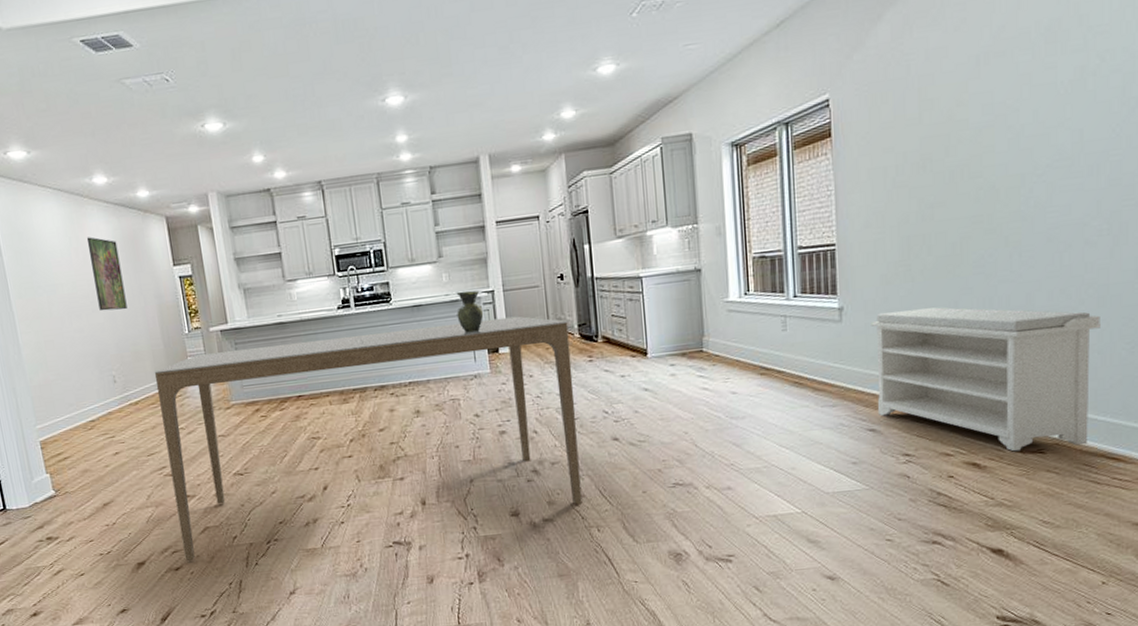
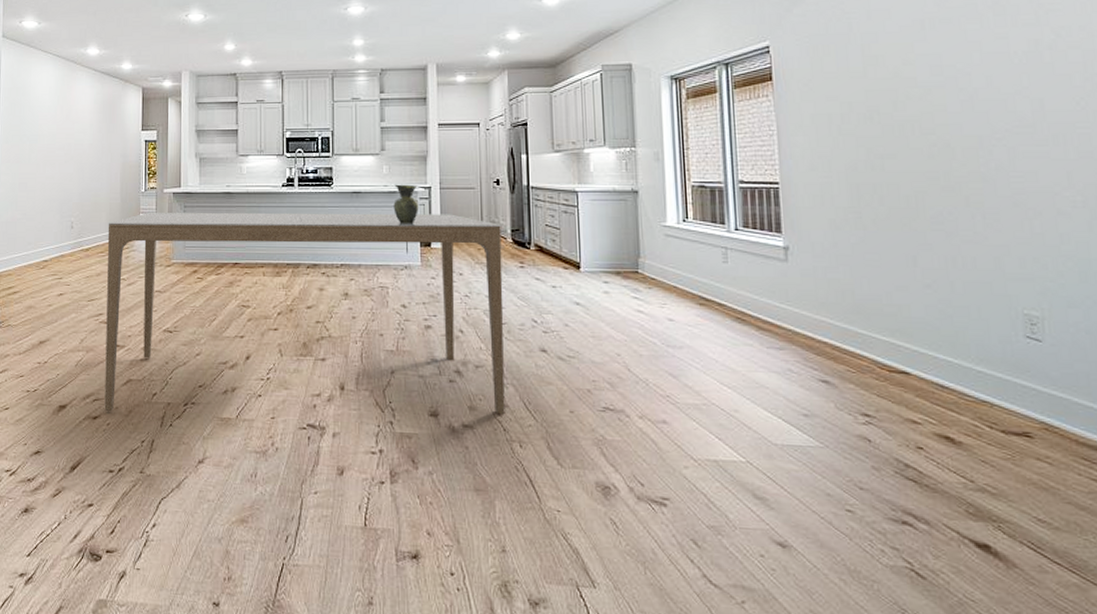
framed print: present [86,237,128,311] -> none [71,98,97,164]
bench: present [871,307,1100,452] -> none [819,257,1086,435]

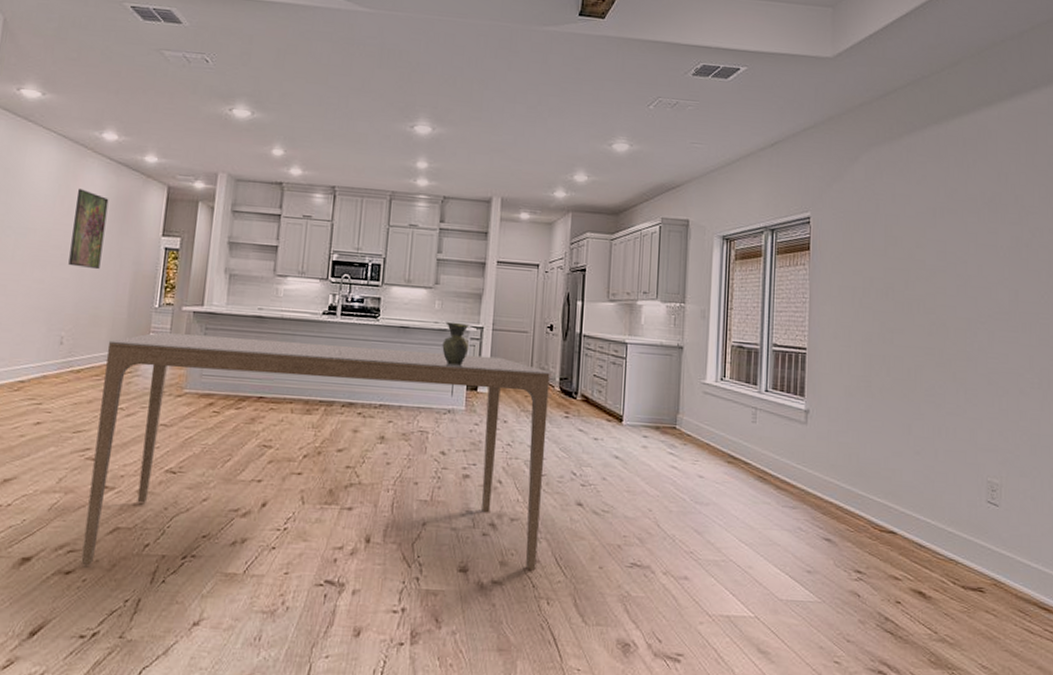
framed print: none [71,98,97,164] -> present [68,188,109,270]

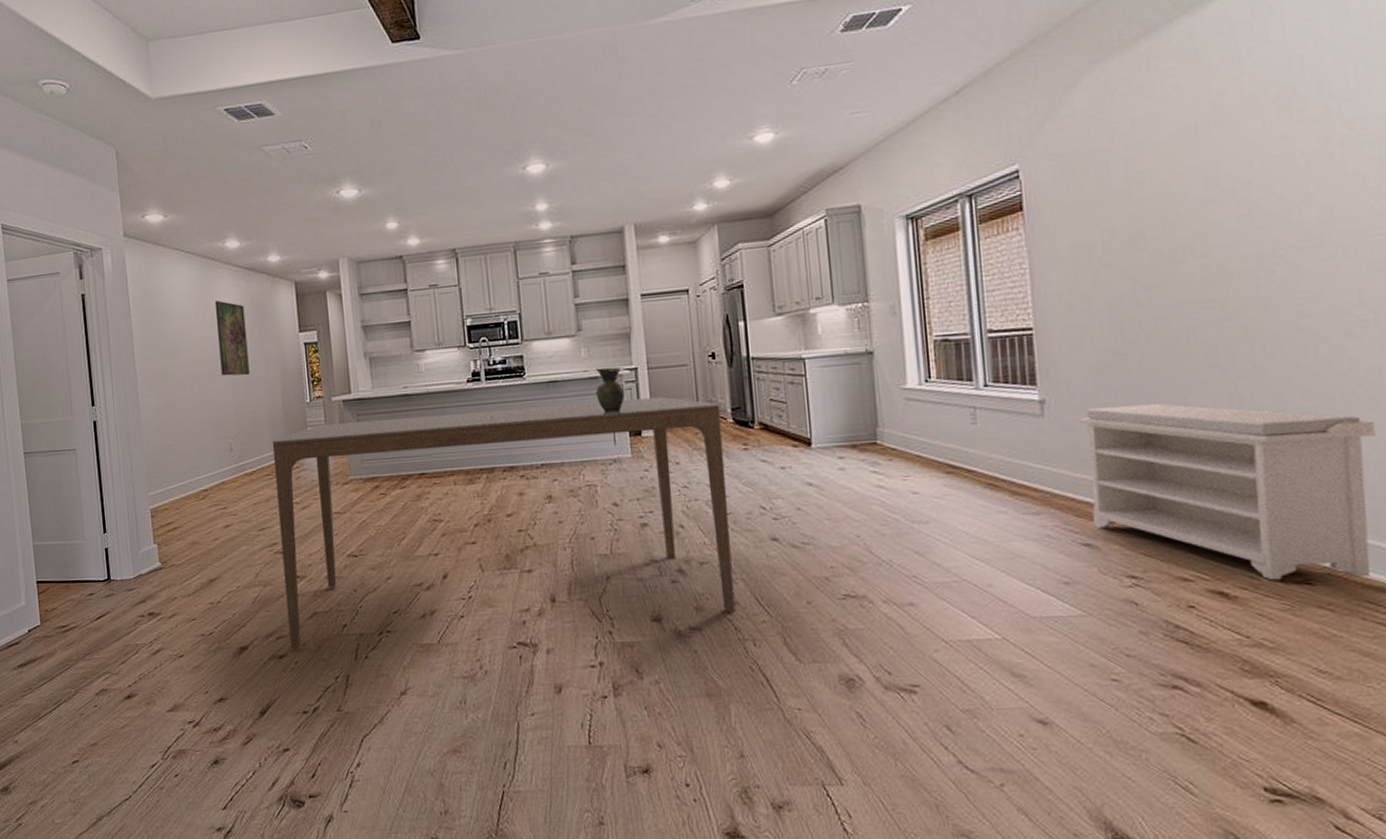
bench: none [833,422,1033,590] -> present [1079,403,1375,581]

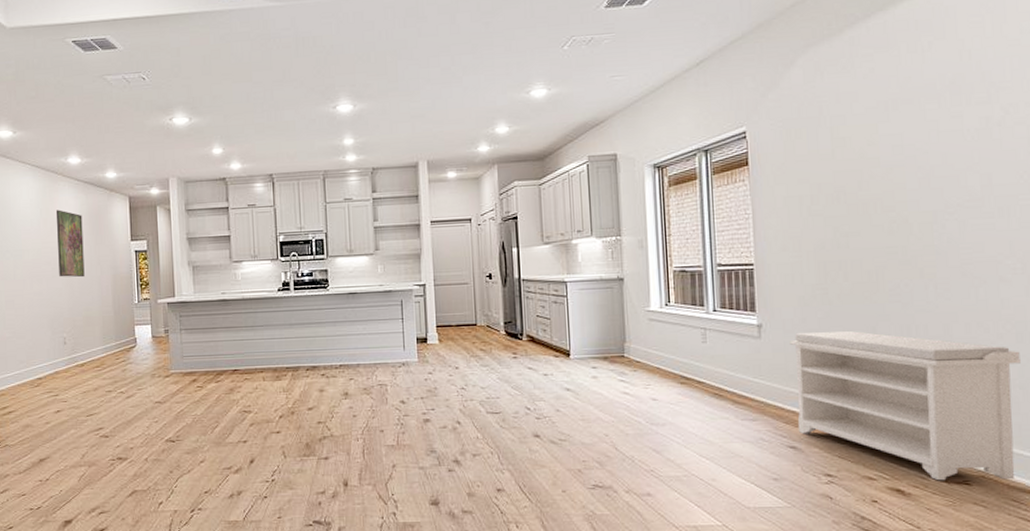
dining table: present [272,396,736,649] -> none [102,310,502,524]
vase: present [595,367,626,412] -> none [389,282,415,321]

